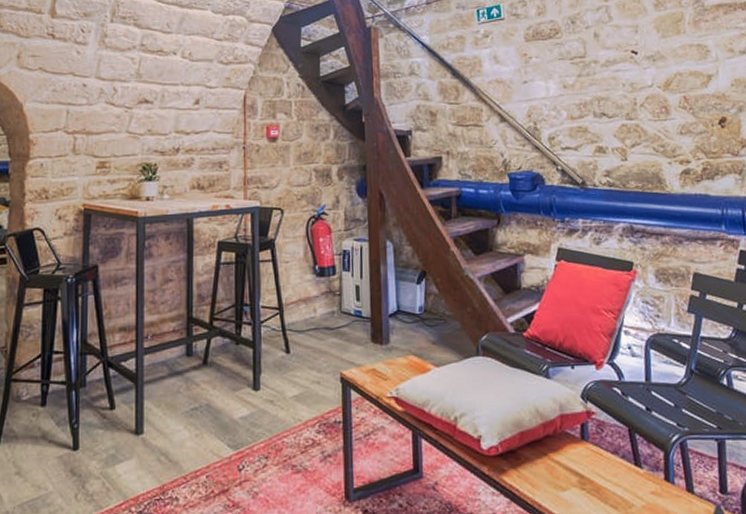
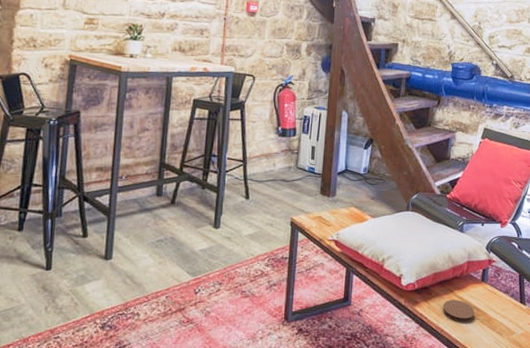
coaster: none [536,465,579,495] -> present [442,300,475,323]

